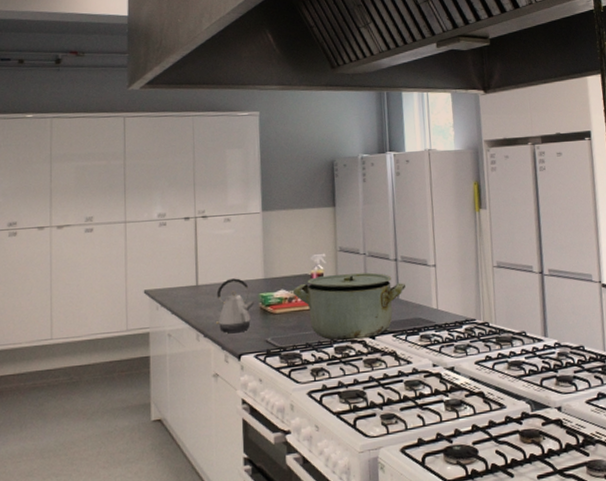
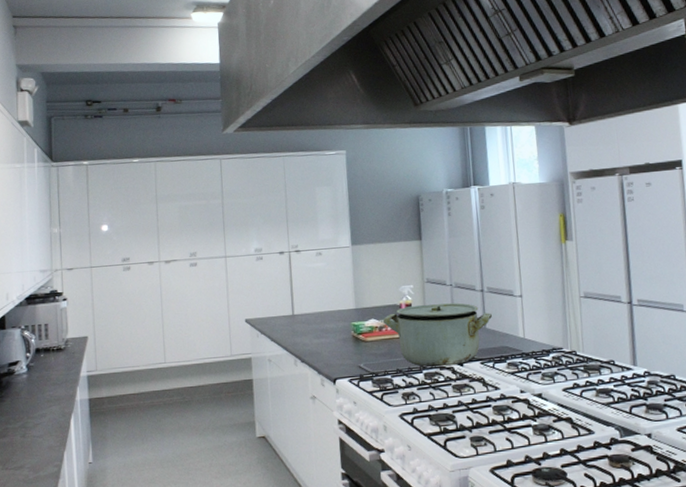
kettle: present [215,278,255,334] -> none [311,308,348,360]

